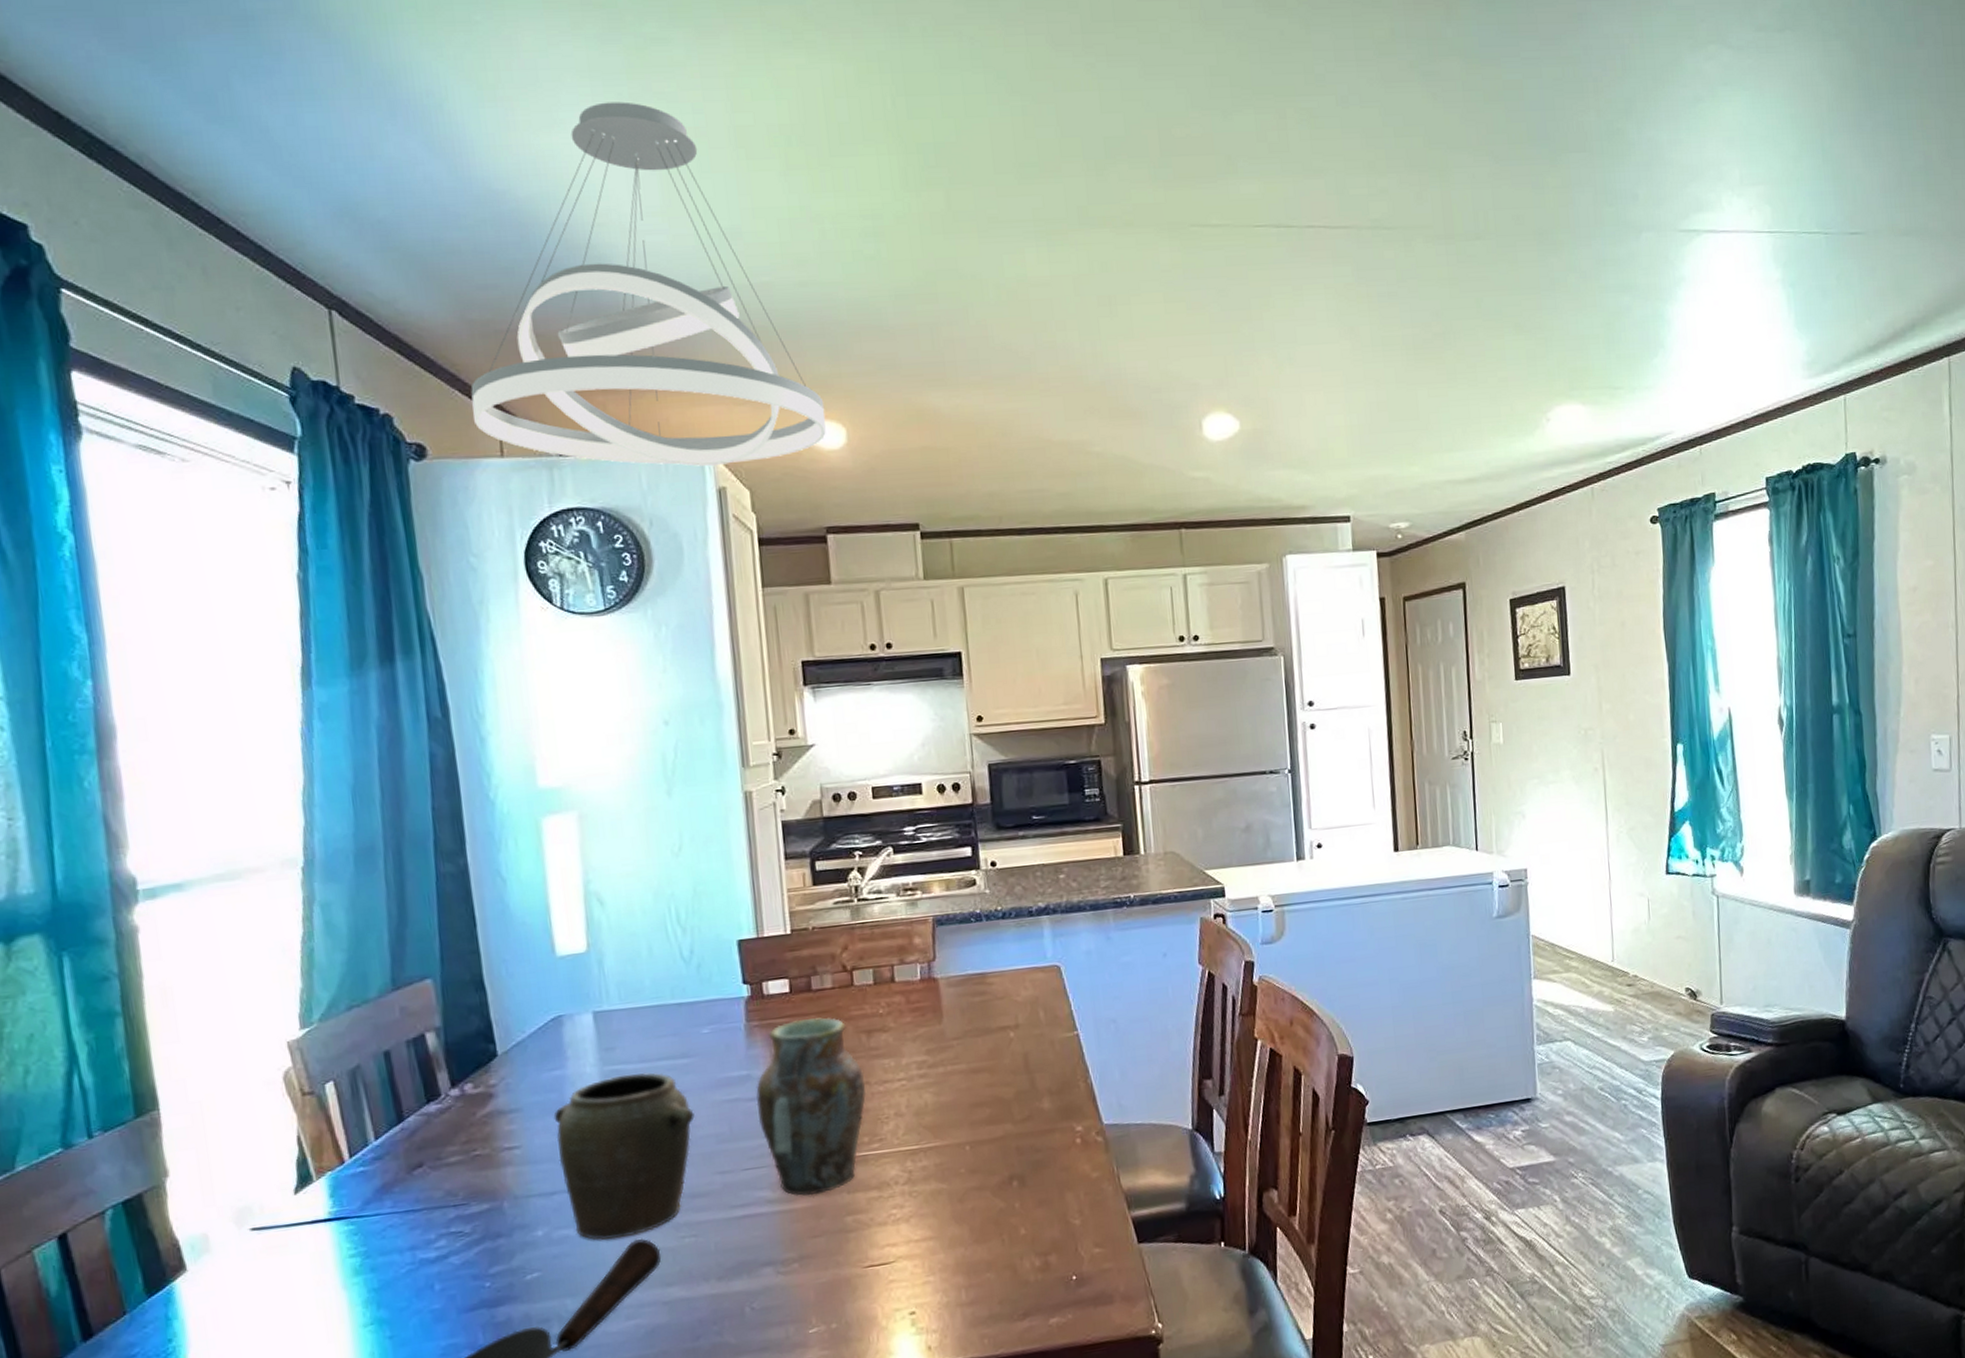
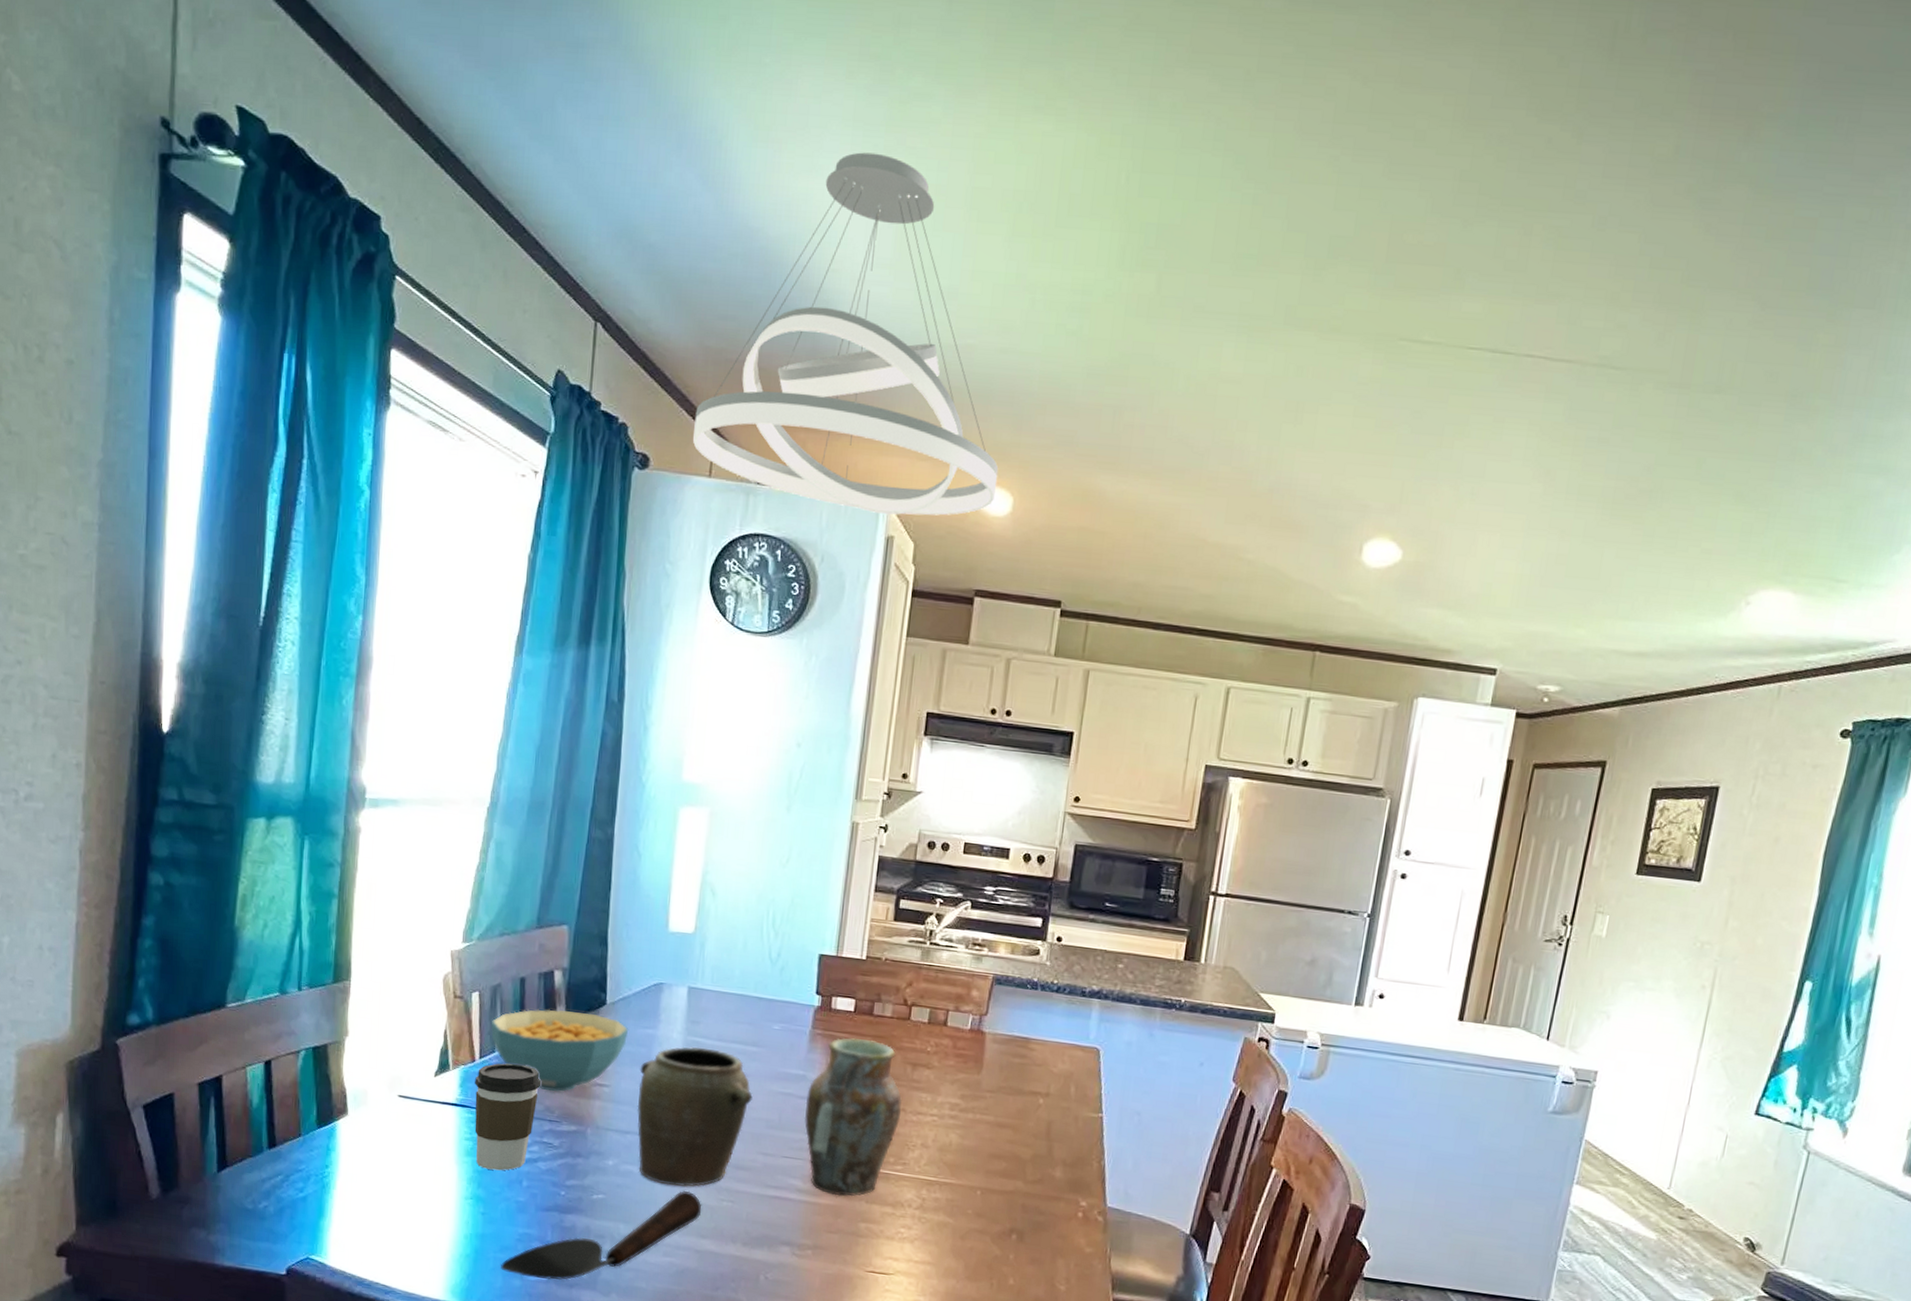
coffee cup: none [348,1150,435,1285] -> present [474,1063,541,1171]
cereal bowl: none [355,1070,532,1173] -> present [490,1009,629,1092]

